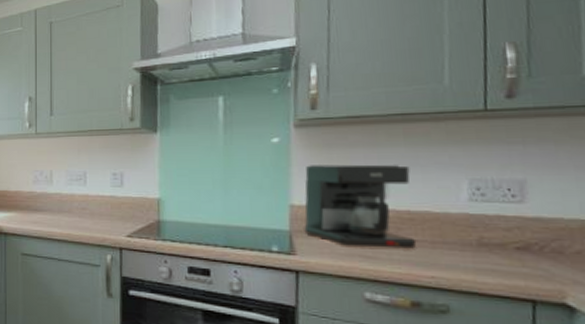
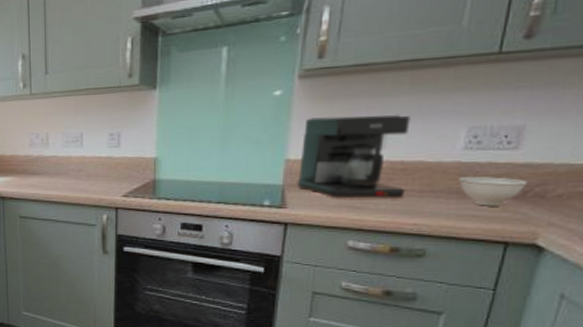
bowl: none [469,229,542,261] -> present [458,177,528,206]

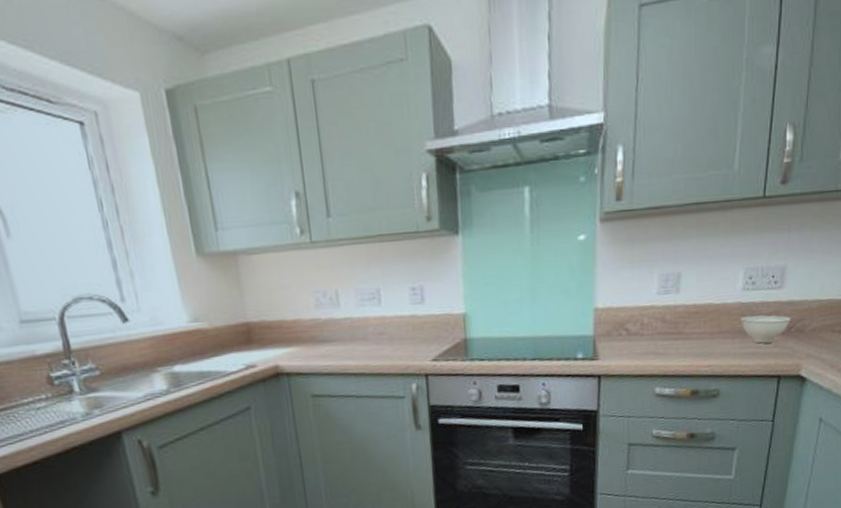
coffee maker: present [297,115,411,199] -> none [606,258,700,347]

